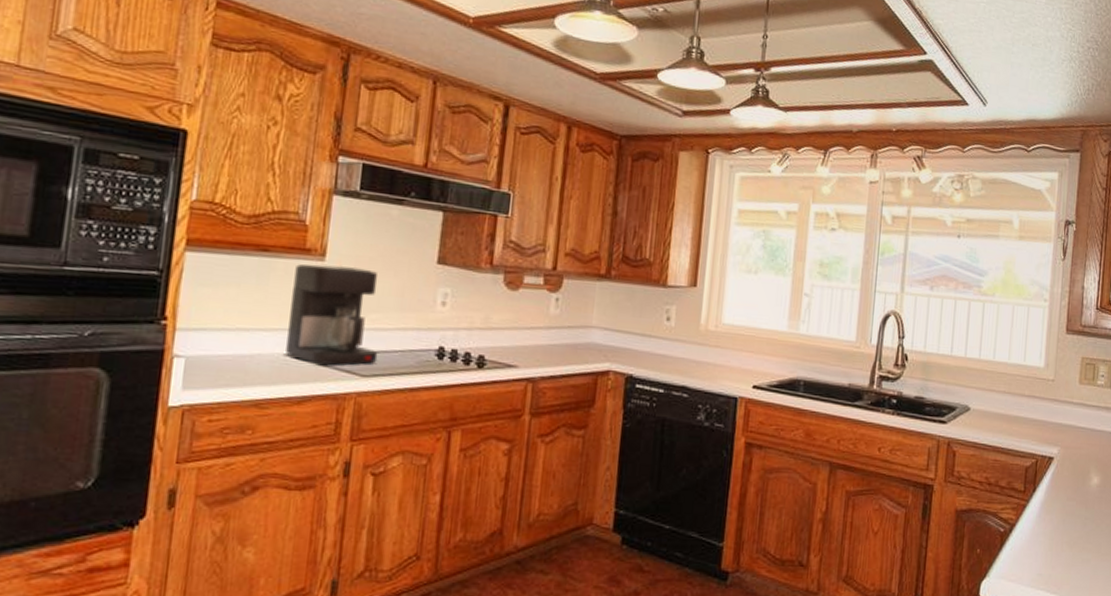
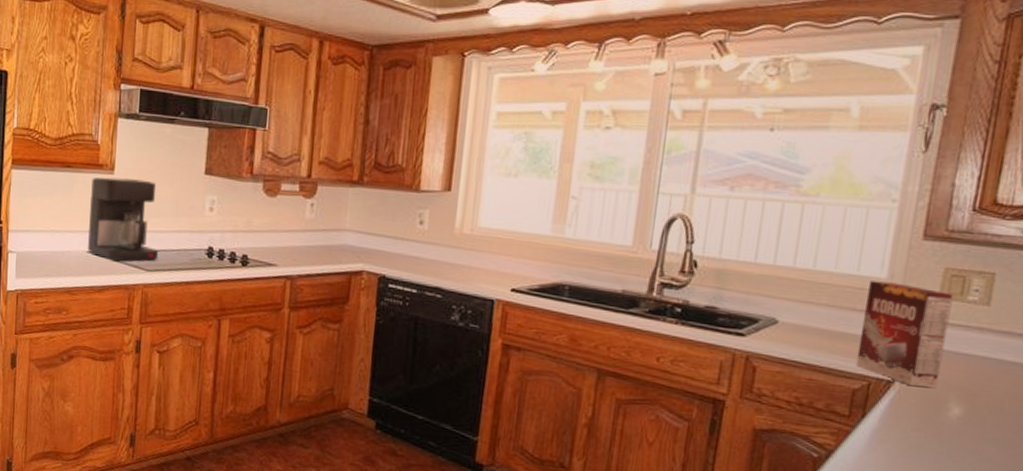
cereal box: none [1026,369,1088,462] -> present [855,281,954,389]

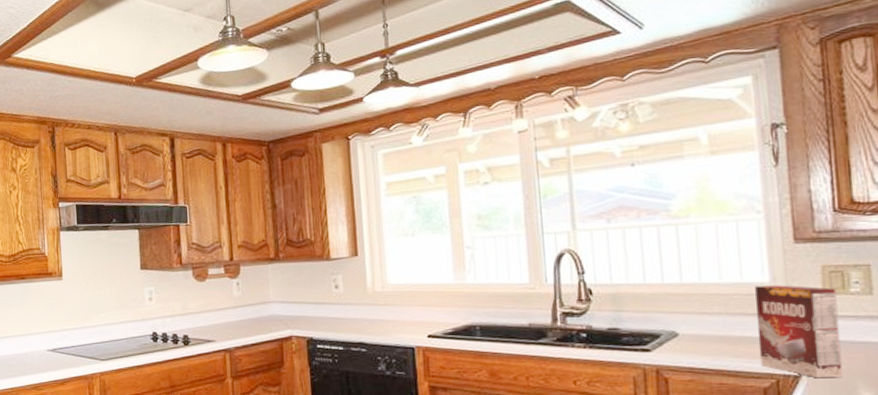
coffee maker: present [88,177,159,261] -> none [44,281,110,356]

